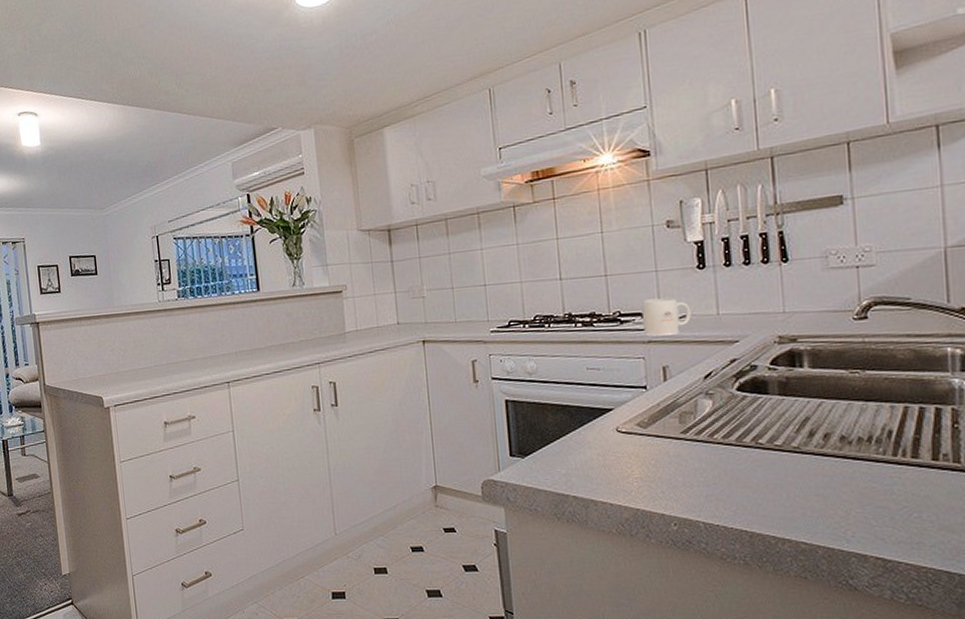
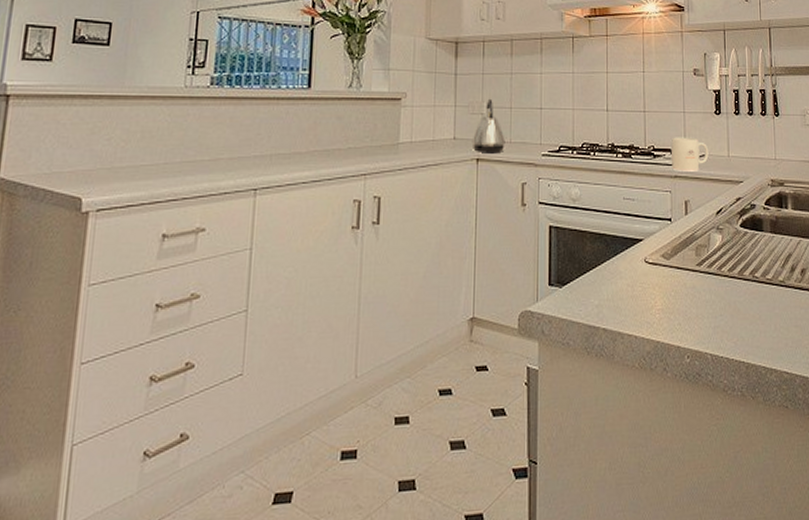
kettle: none [415,281,451,336] -> present [471,98,505,154]

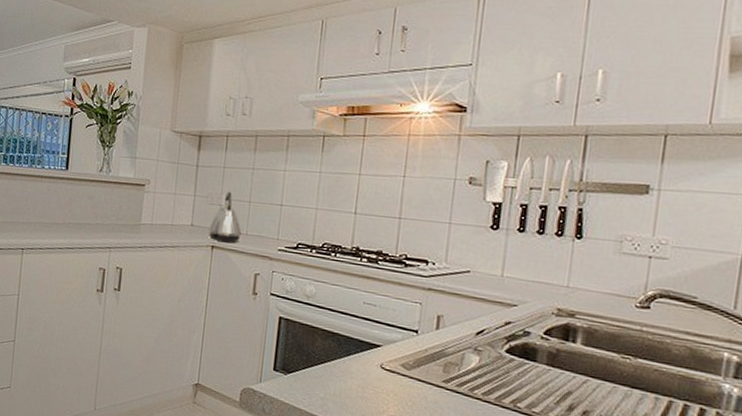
mug: present [670,137,709,172] -> none [426,248,477,287]

